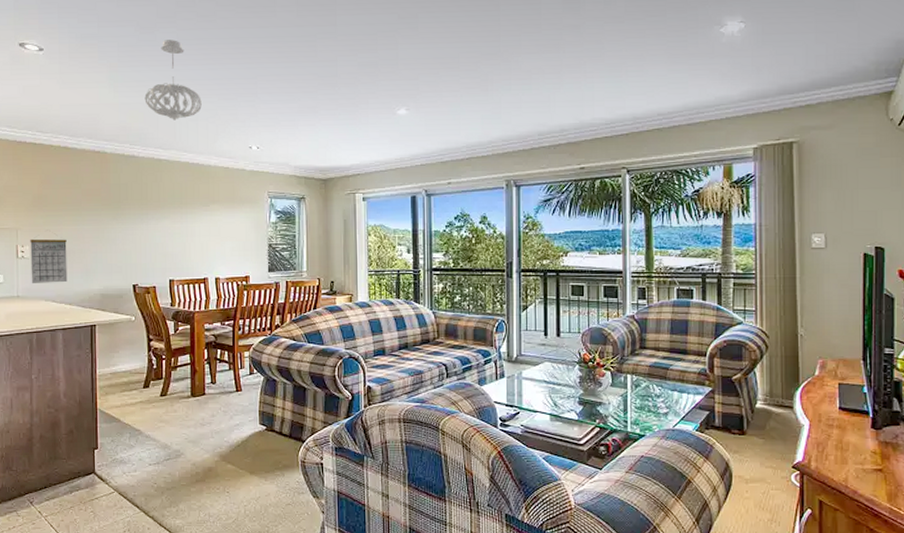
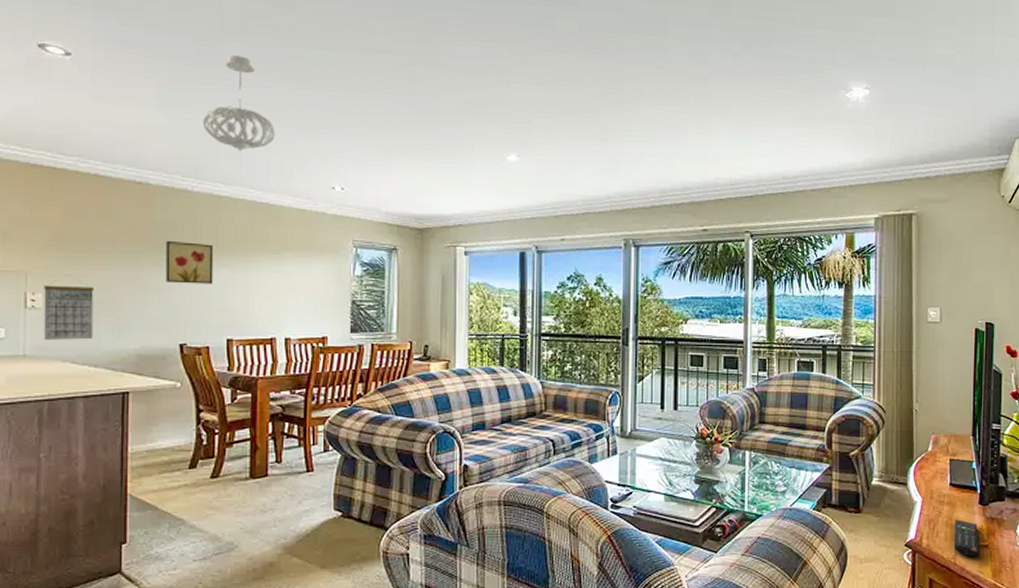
wall art: none [120,198,157,234] -> present [165,240,214,284]
remote control: none [844,443,873,480] -> present [953,519,980,557]

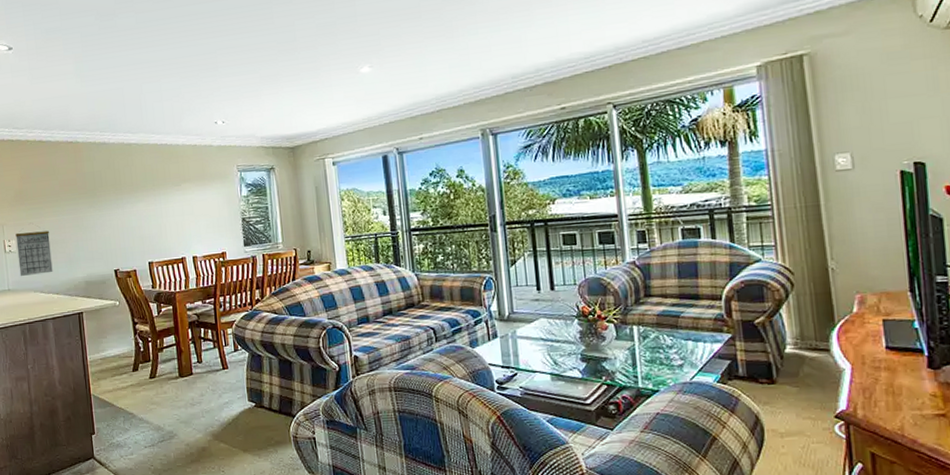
wall art: present [165,240,214,284] -> none [95,184,133,221]
pendant light: present [203,55,275,151] -> none [110,23,165,104]
remote control: present [953,519,980,557] -> none [897,386,936,428]

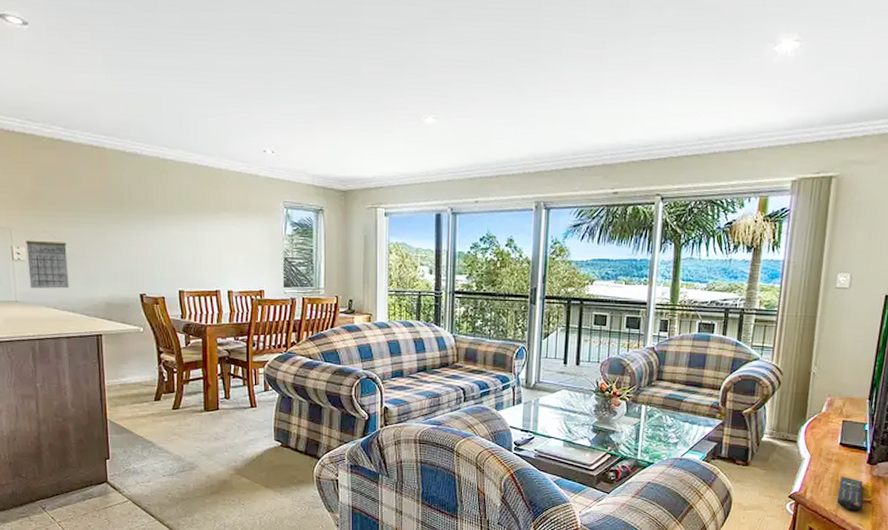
remote control: none [897,386,936,428] -> present [836,476,863,510]

